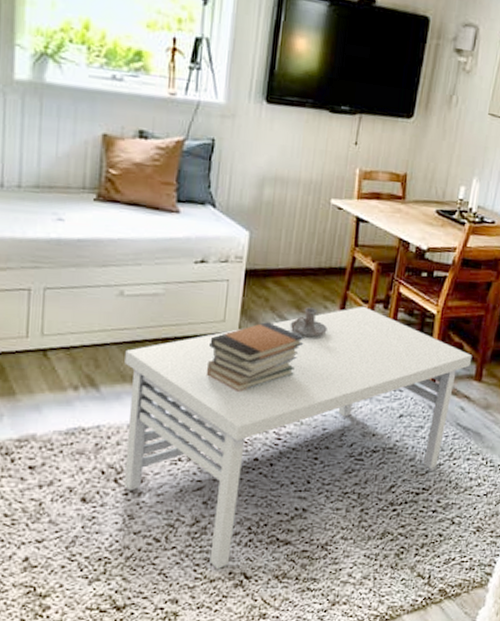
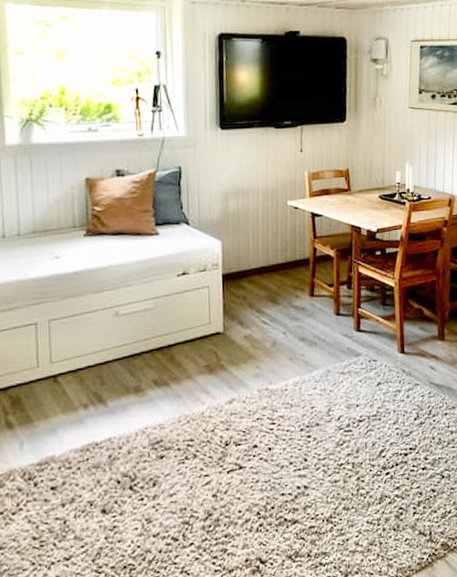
coffee table: present [123,305,473,569] -> none [126,289,433,558]
book stack: present [207,322,305,393] -> none [199,318,283,387]
candle holder: present [290,307,327,337] -> none [268,298,301,325]

